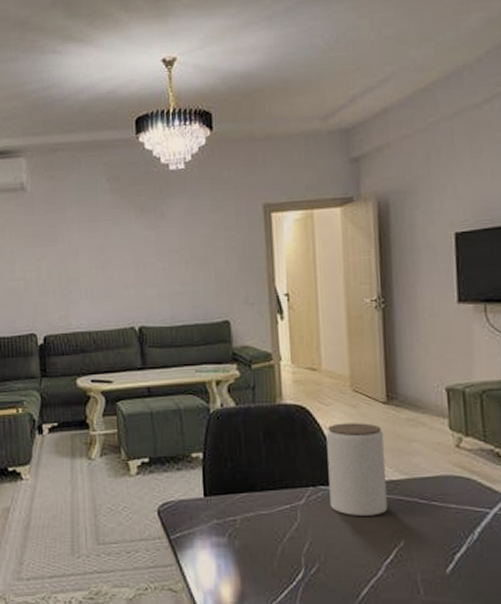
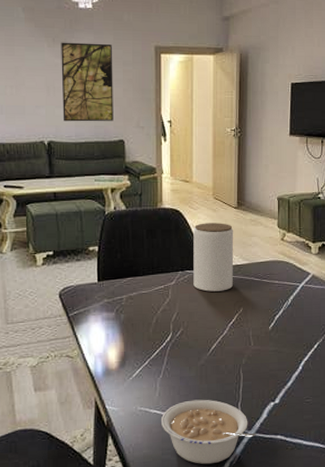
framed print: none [150,207,216,303] -> present [61,42,113,122]

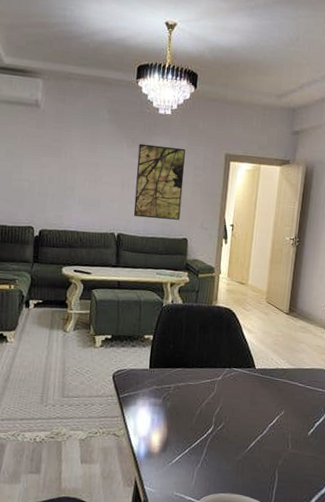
jar: present [193,223,234,292] -> none [239,324,283,392]

